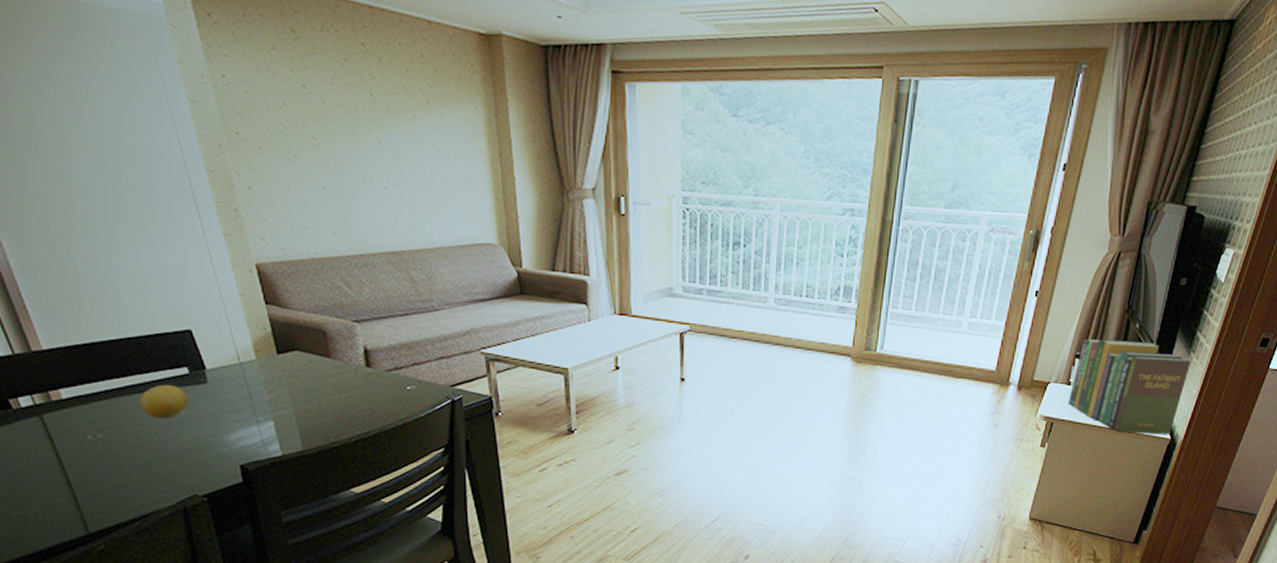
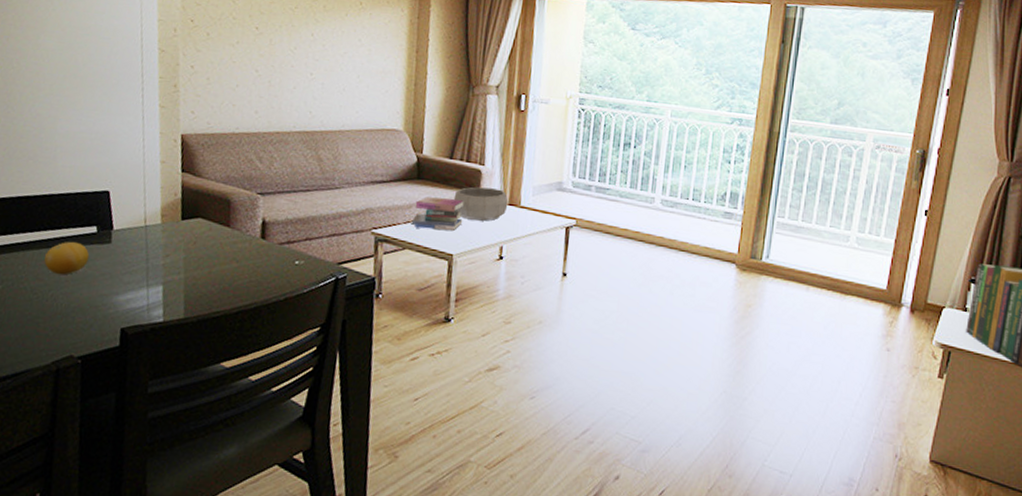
books: none [520,312,574,345] -> present [411,197,464,231]
decorative bowl: none [561,298,619,334] -> present [453,187,508,221]

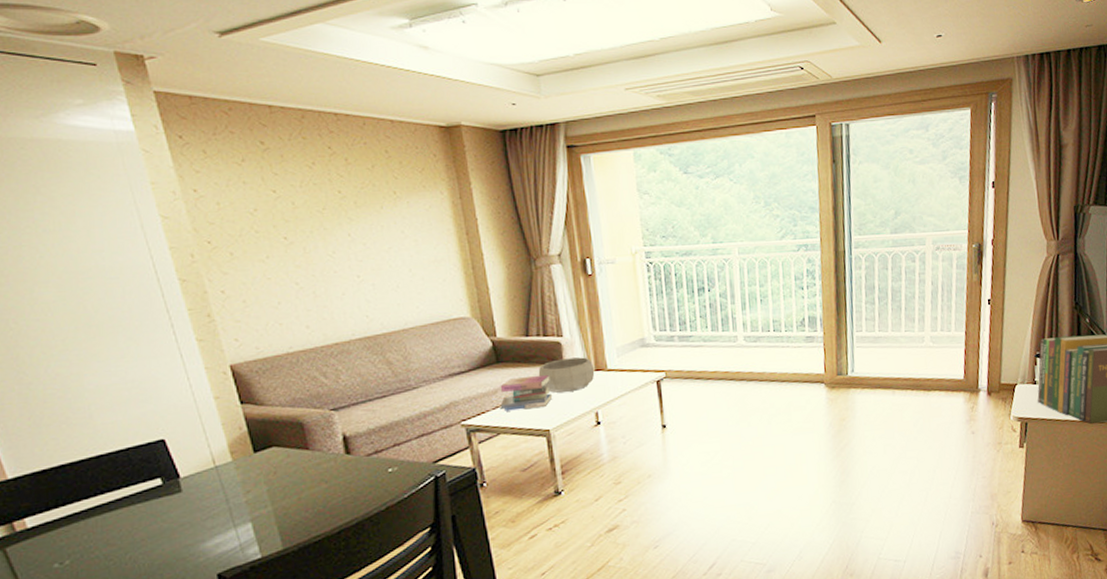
fruit: present [44,241,90,275] -> none [110,498,162,536]

